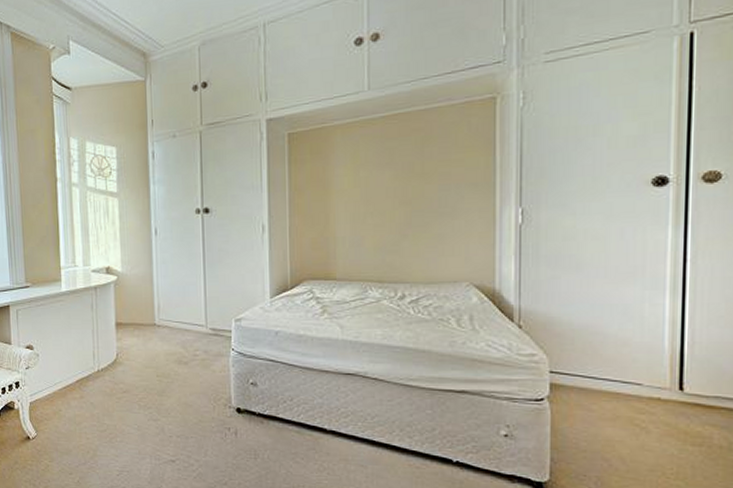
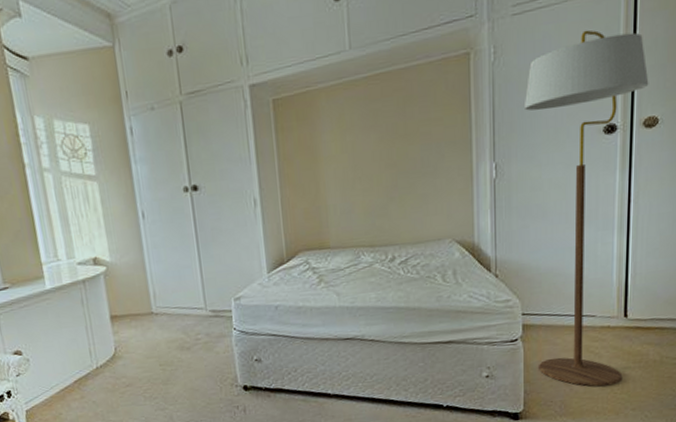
floor lamp: none [556,78,709,468] -> present [523,29,649,387]

